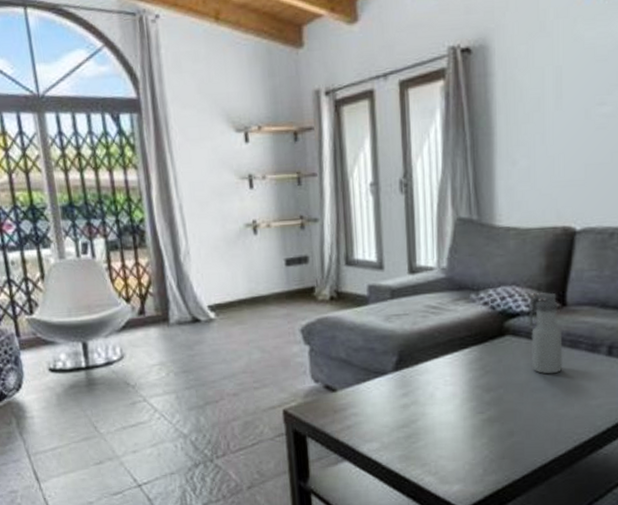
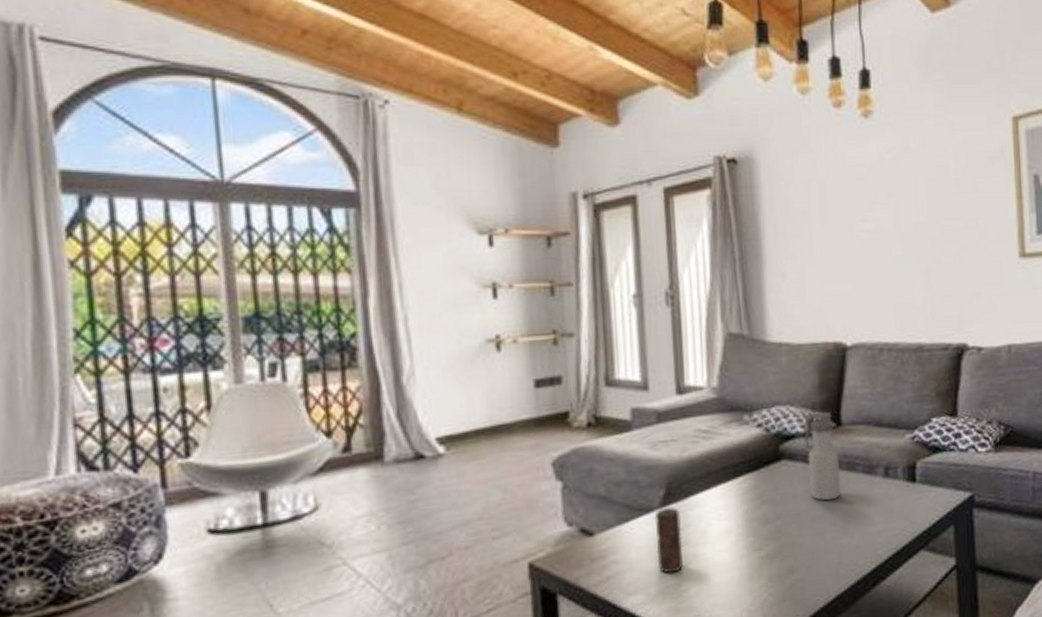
candle: none [388,372,414,427] -> present [654,507,684,574]

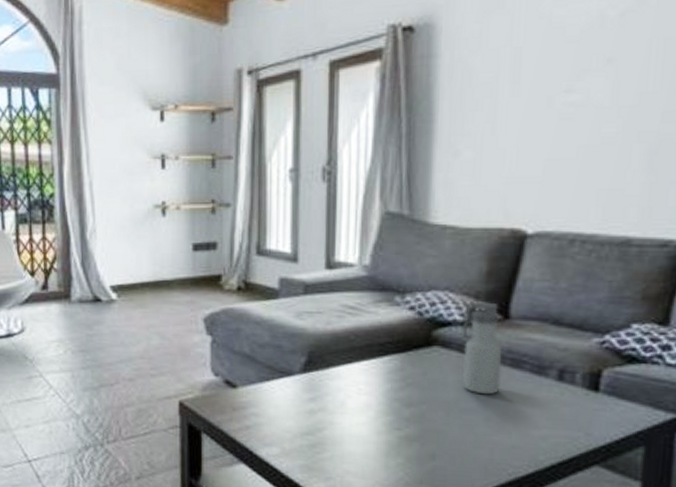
candle: present [654,507,684,574] -> none [293,375,321,435]

